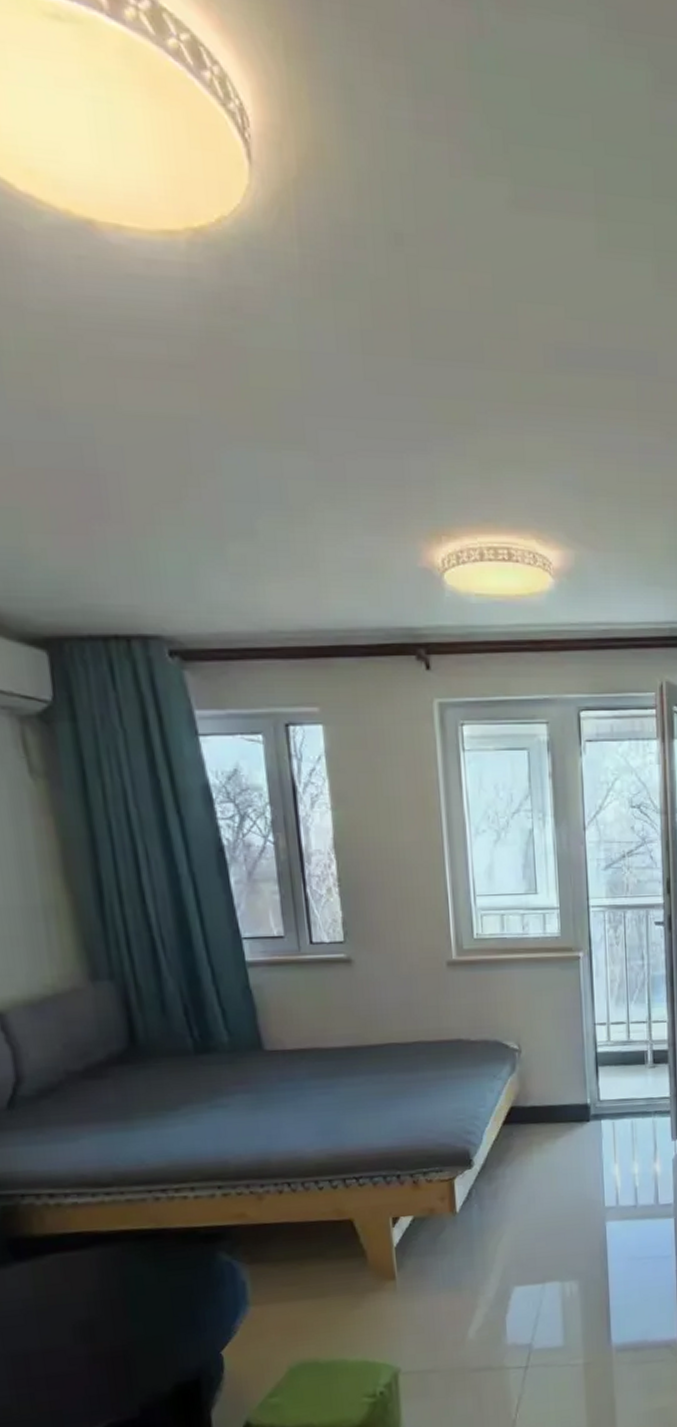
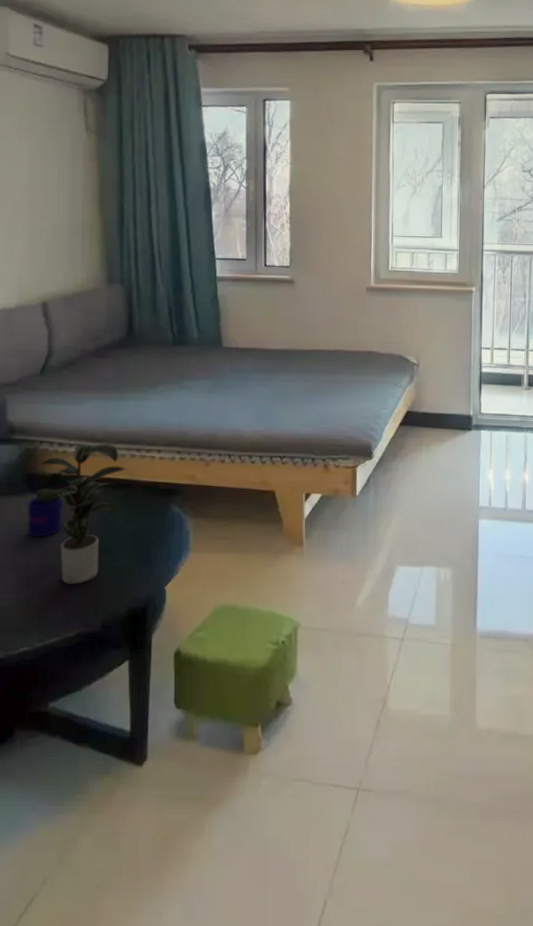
mug: none [14,1263,69,1316] -> present [28,497,63,537]
potted plant: none [24,1186,150,1367] -> present [35,443,126,584]

